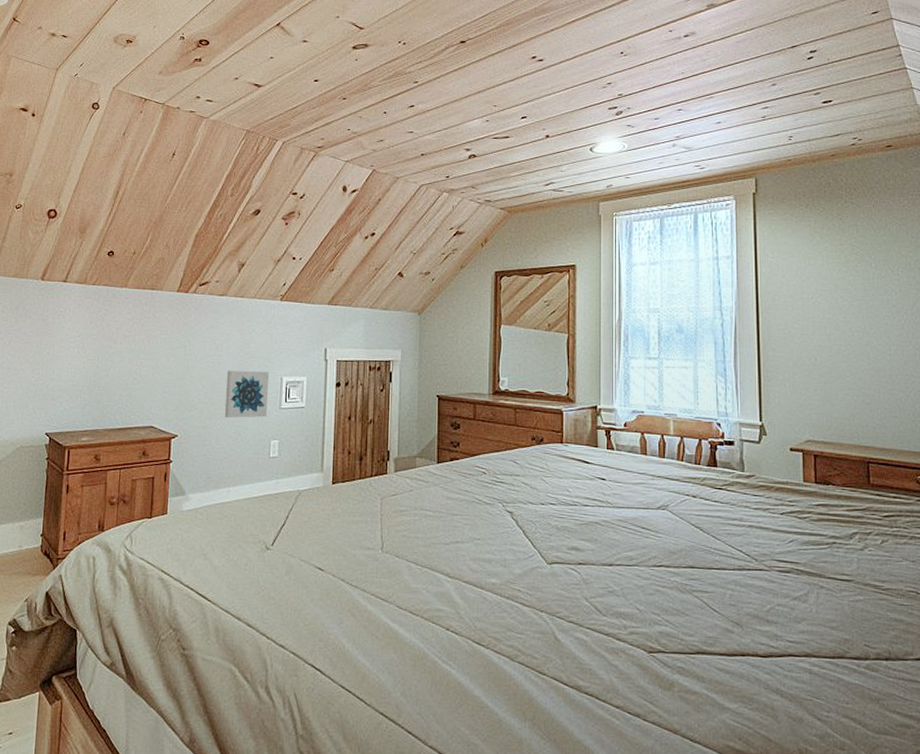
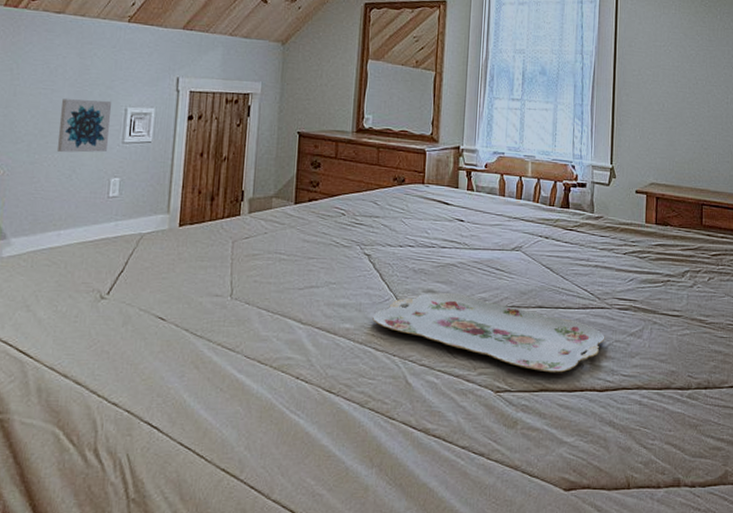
serving tray: none [518,550,766,636] -> present [372,292,605,373]

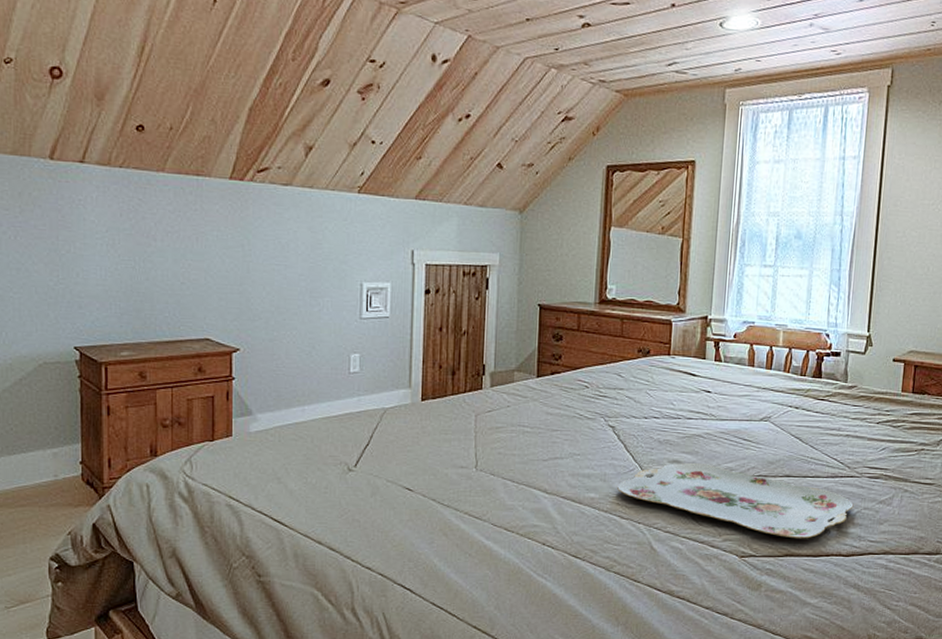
wall art: present [56,99,111,153] -> none [294,275,346,330]

